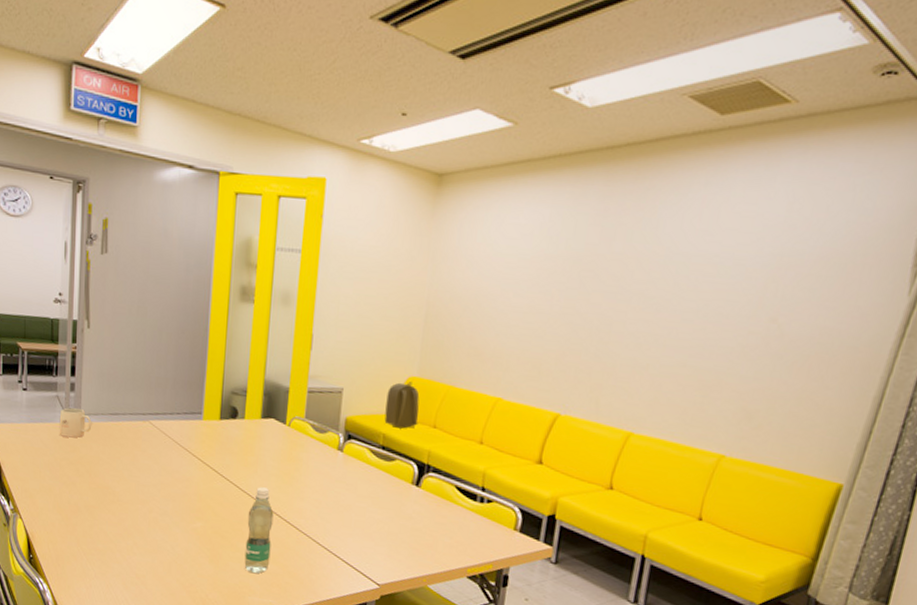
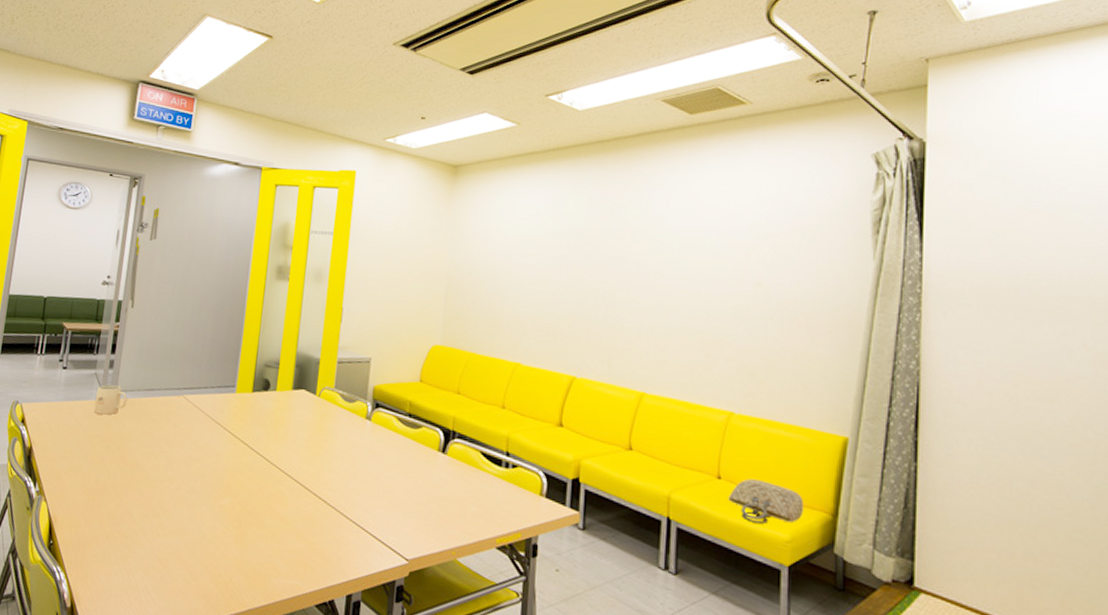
bottle: present [244,487,274,574] -> none [270,459,302,553]
backpack: present [384,382,420,428] -> none [410,350,444,396]
handbag: none [706,521,785,565] -> present [728,479,804,524]

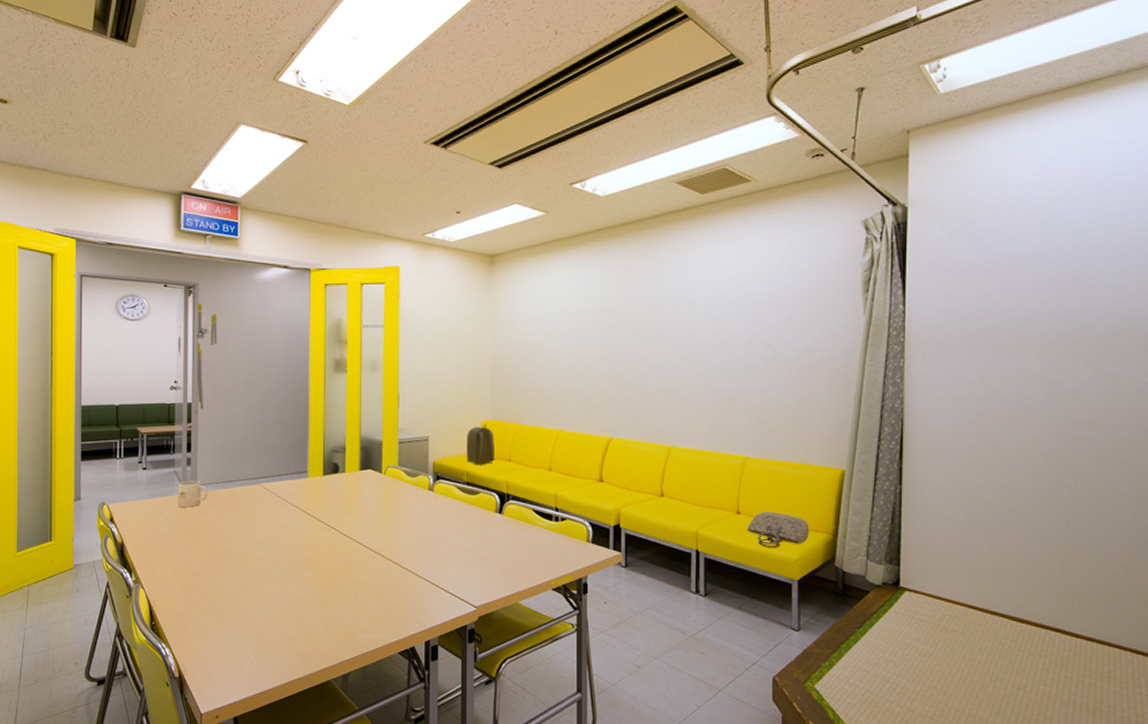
backpack: none [410,350,444,396] -> present [467,425,495,465]

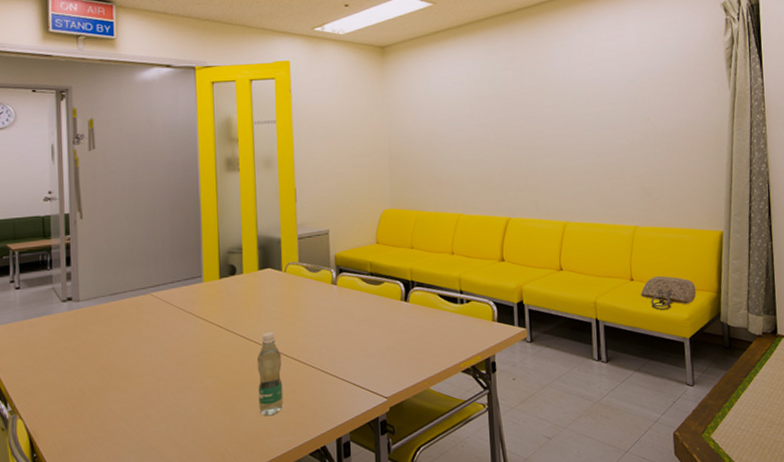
mug: present [177,481,208,507] -> none [57,296,92,326]
bottle: none [353,531,377,612] -> present [256,332,284,416]
backpack: present [467,425,495,465] -> none [367,214,398,255]

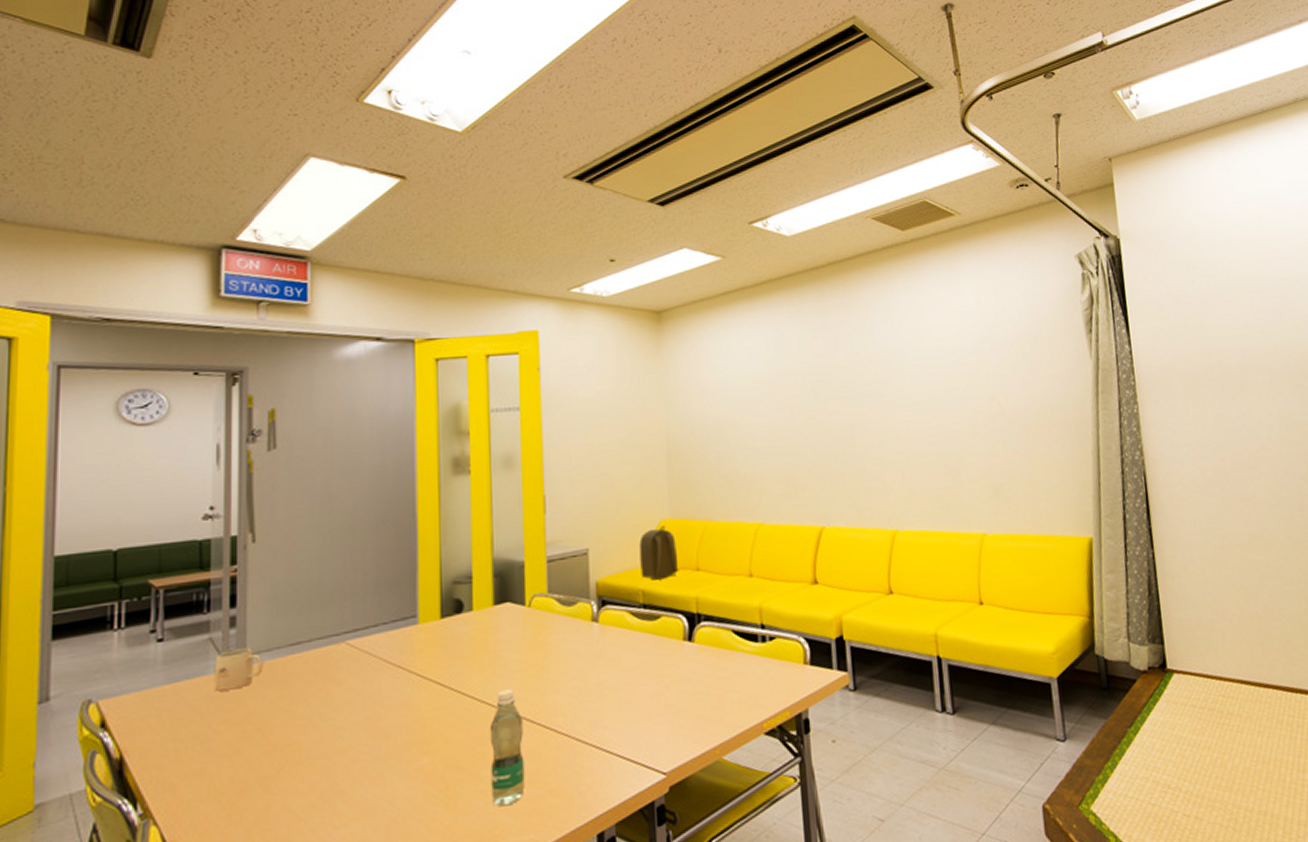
mug: none [57,296,92,326] -> present [214,648,264,691]
backpack: none [367,214,398,255] -> present [639,526,679,580]
handbag: present [640,276,697,310] -> none [992,597,1063,642]

